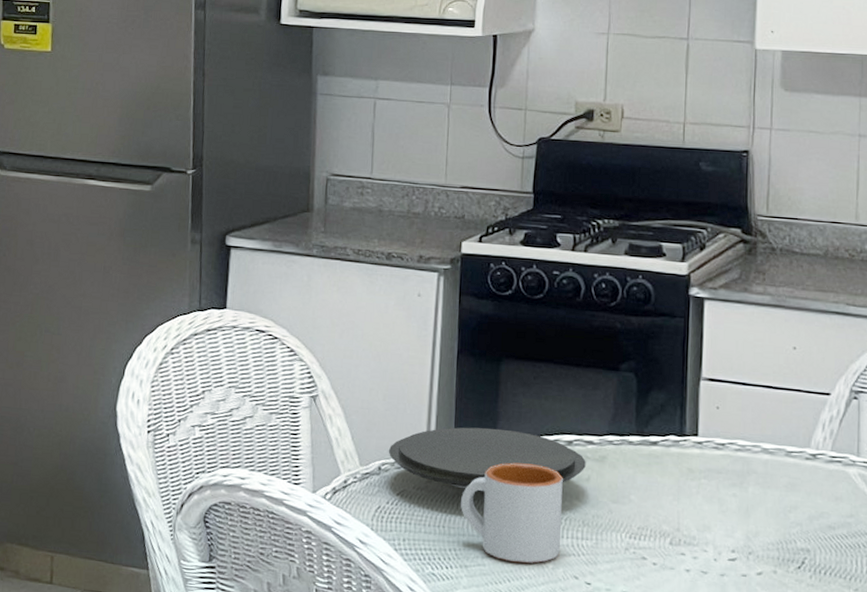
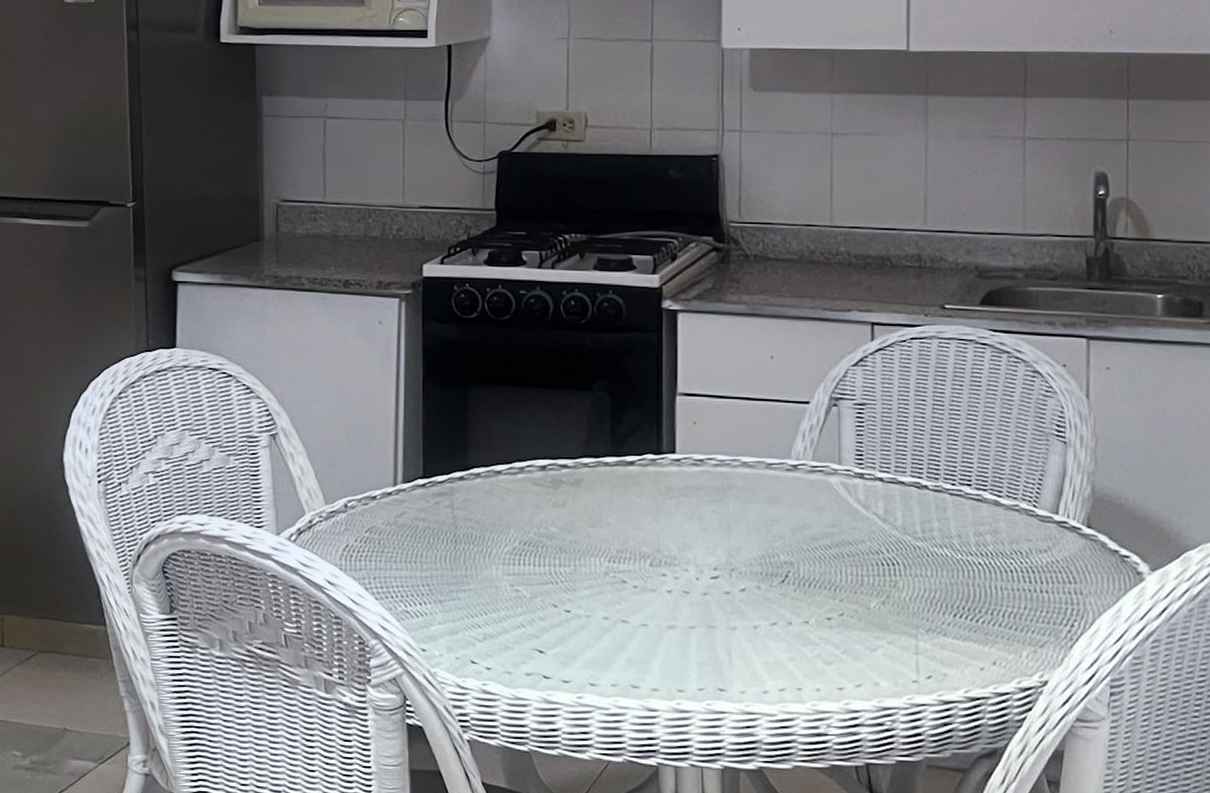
plate: present [388,427,586,492] -> none [354,457,561,524]
mug: present [461,462,563,564] -> none [432,491,538,595]

